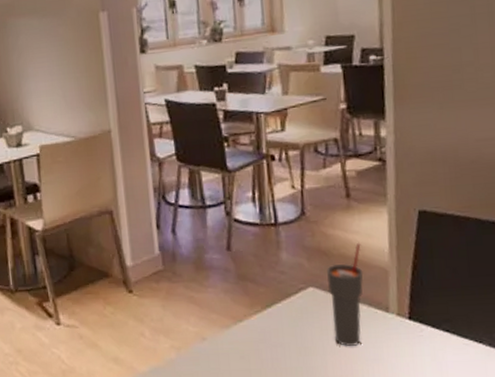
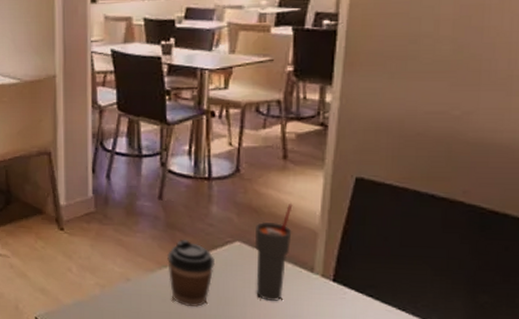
coffee cup: none [240,289,290,362] -> present [166,239,215,307]

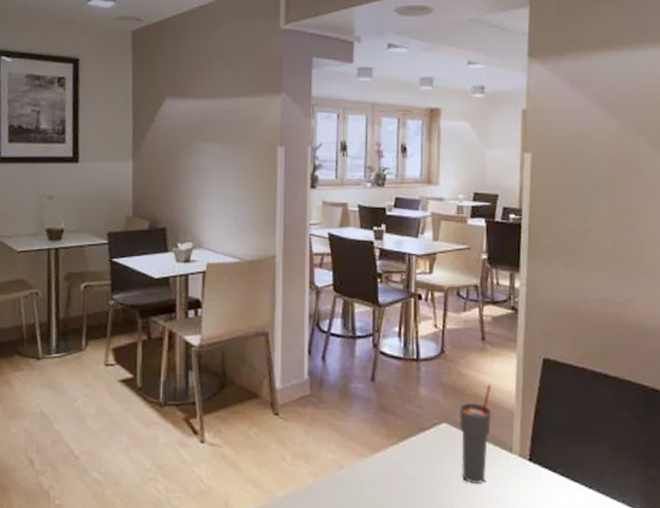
coffee cup: present [166,239,215,307] -> none [378,421,423,494]

